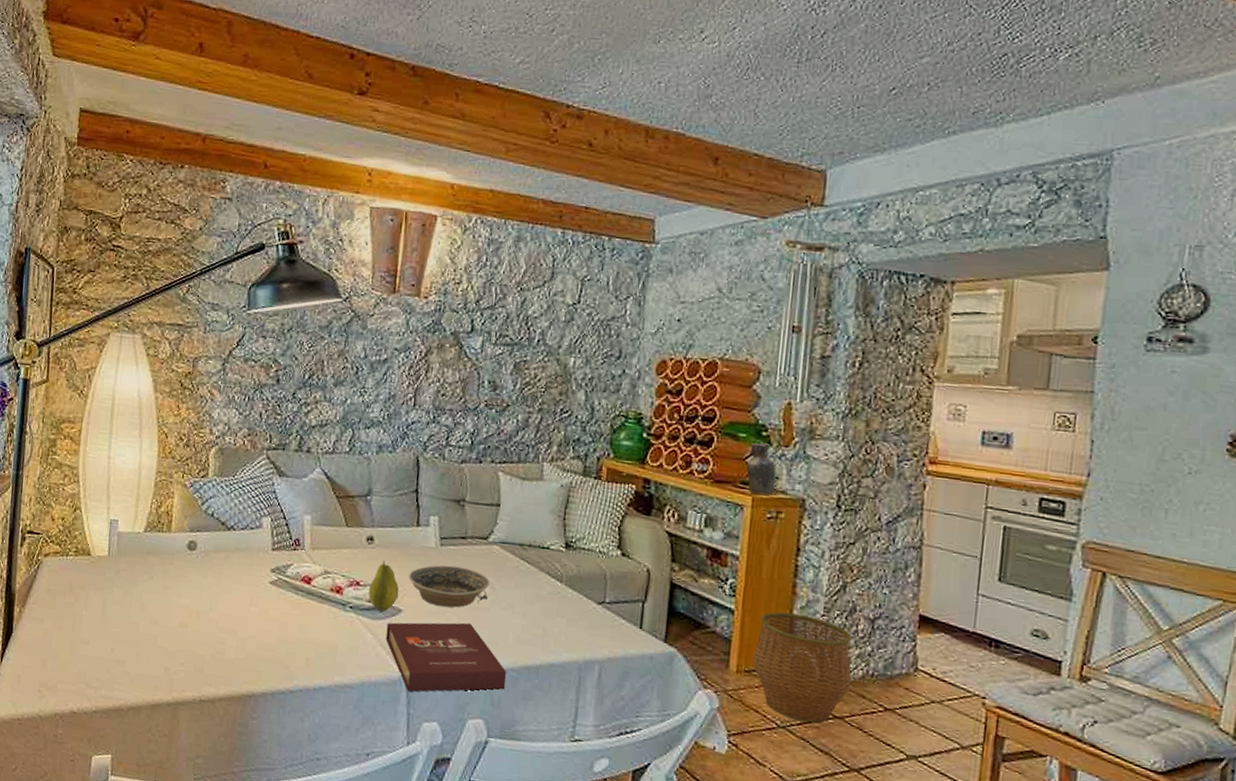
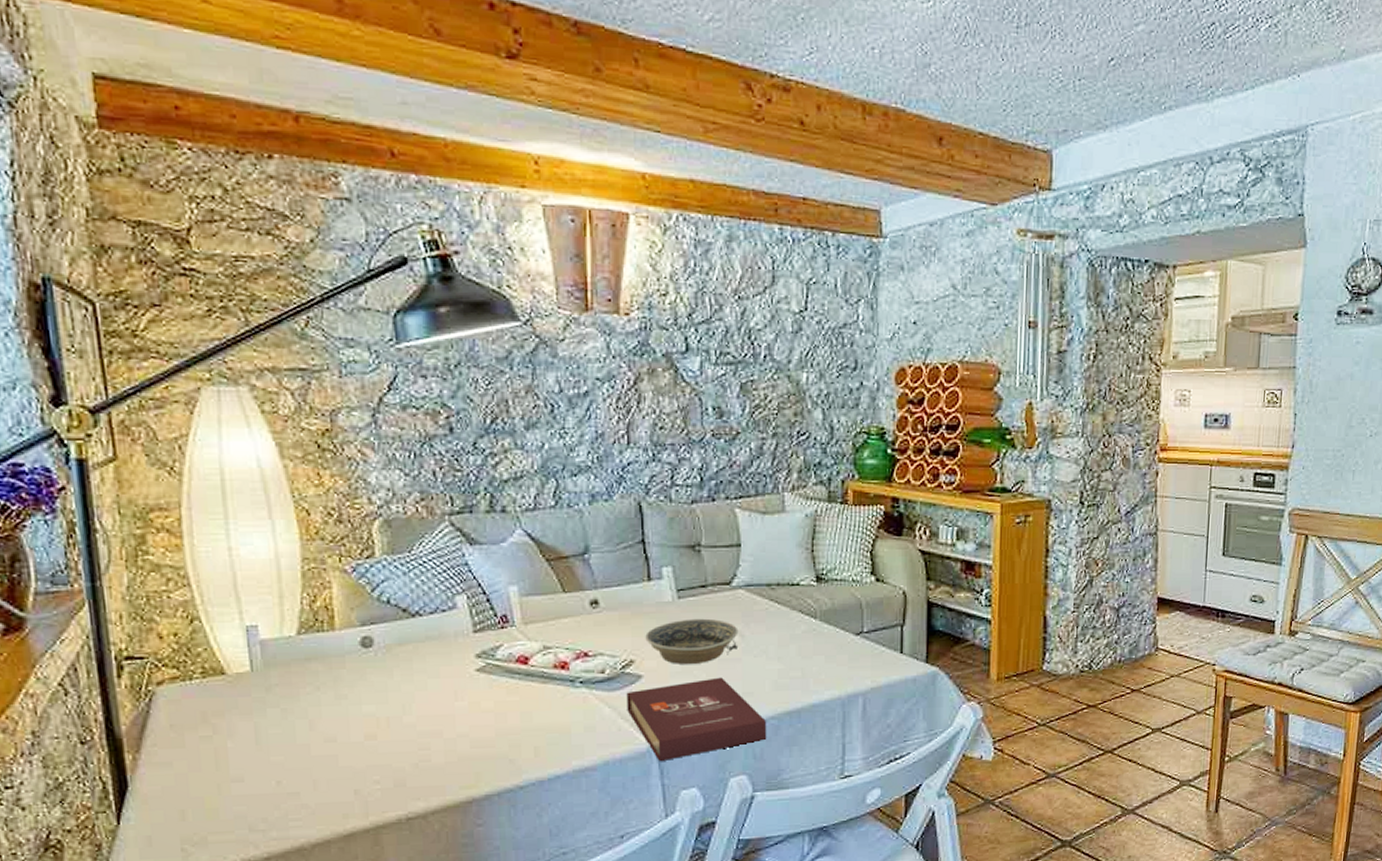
fruit: present [368,561,399,613] -> none [599,625,636,682]
ceramic jug: present [746,442,777,496] -> none [994,447,1023,501]
basket: present [752,612,852,723] -> none [1011,614,1102,716]

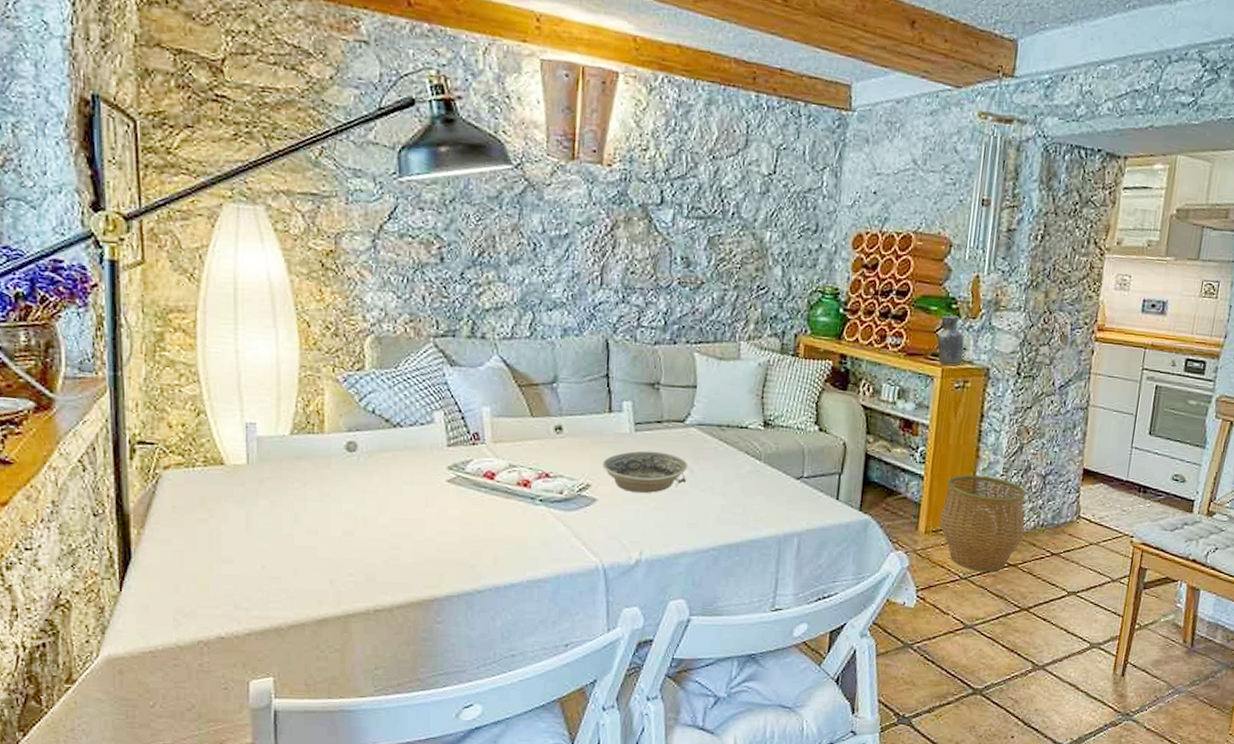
book: present [626,677,766,761] -> none [580,507,707,579]
ceramic jug: none [994,447,1023,501] -> present [937,315,965,367]
basket: none [1011,614,1102,716] -> present [939,475,1027,572]

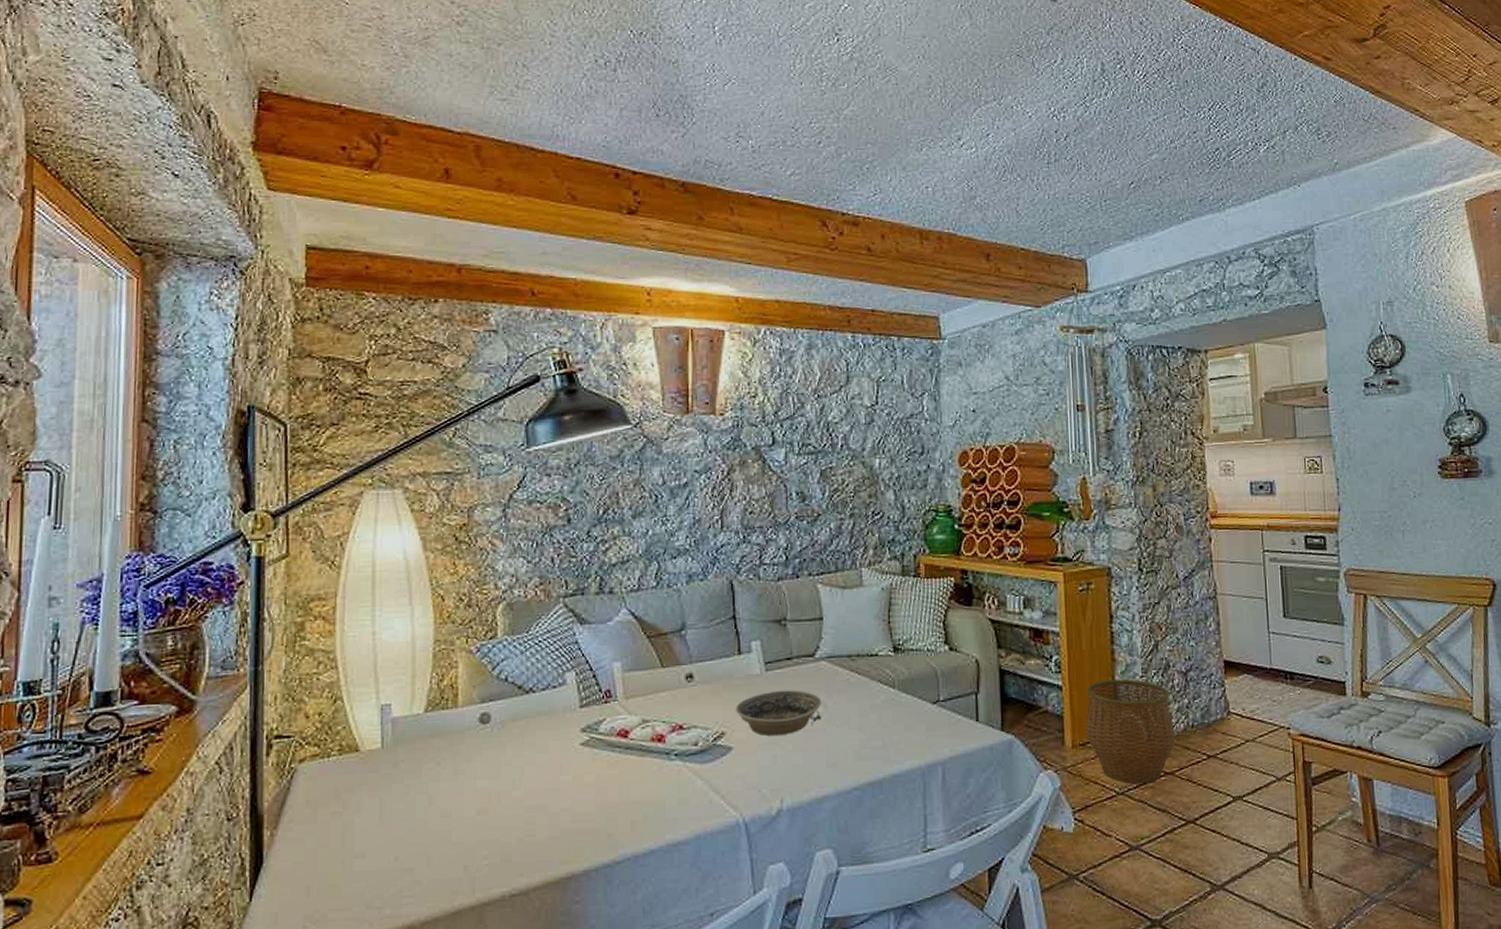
ceramic jug: present [937,315,965,367] -> none [1054,519,1083,570]

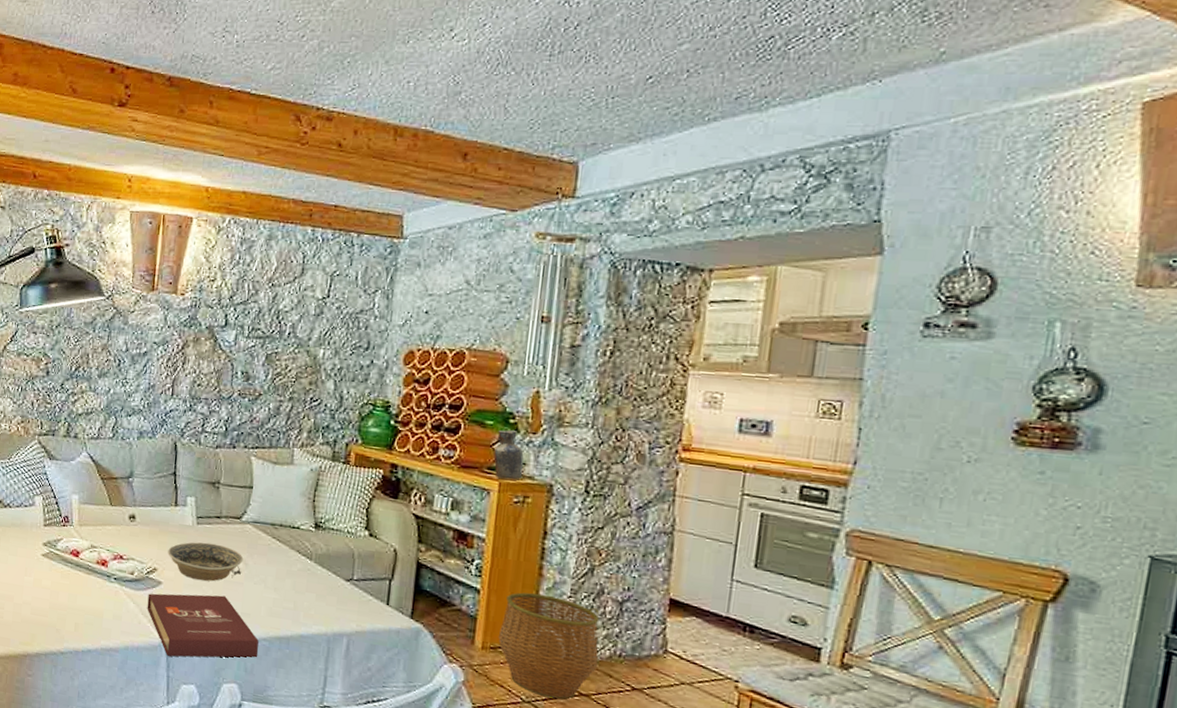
book: none [718,748,850,834] -> present [147,593,259,658]
ceramic jug: none [1054,519,1083,570] -> present [493,430,524,481]

